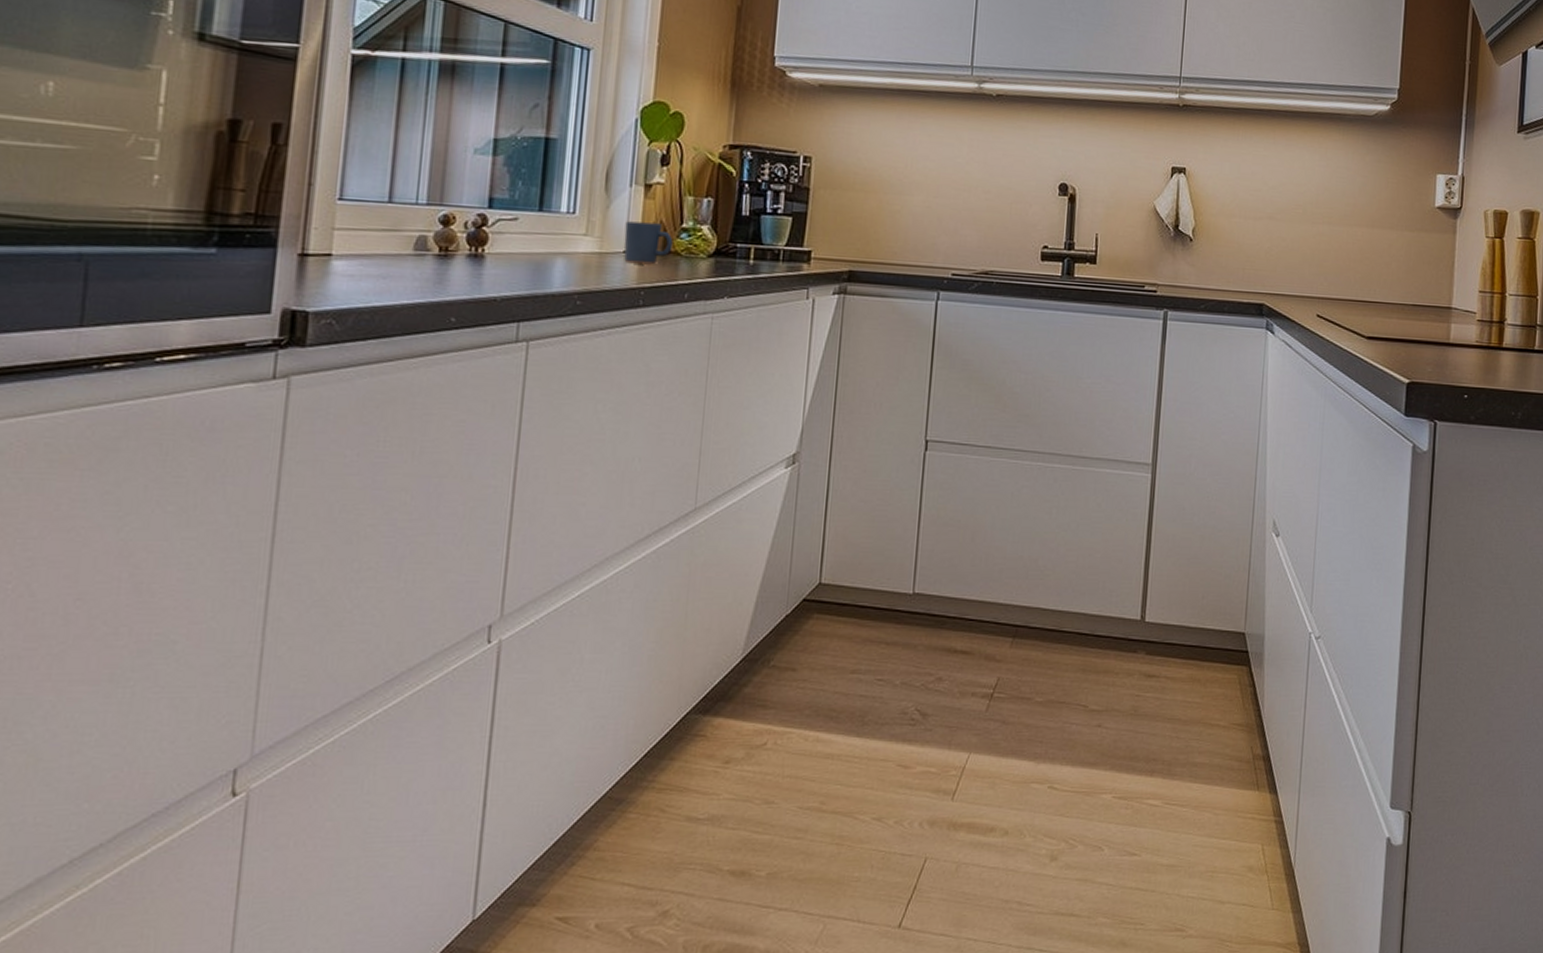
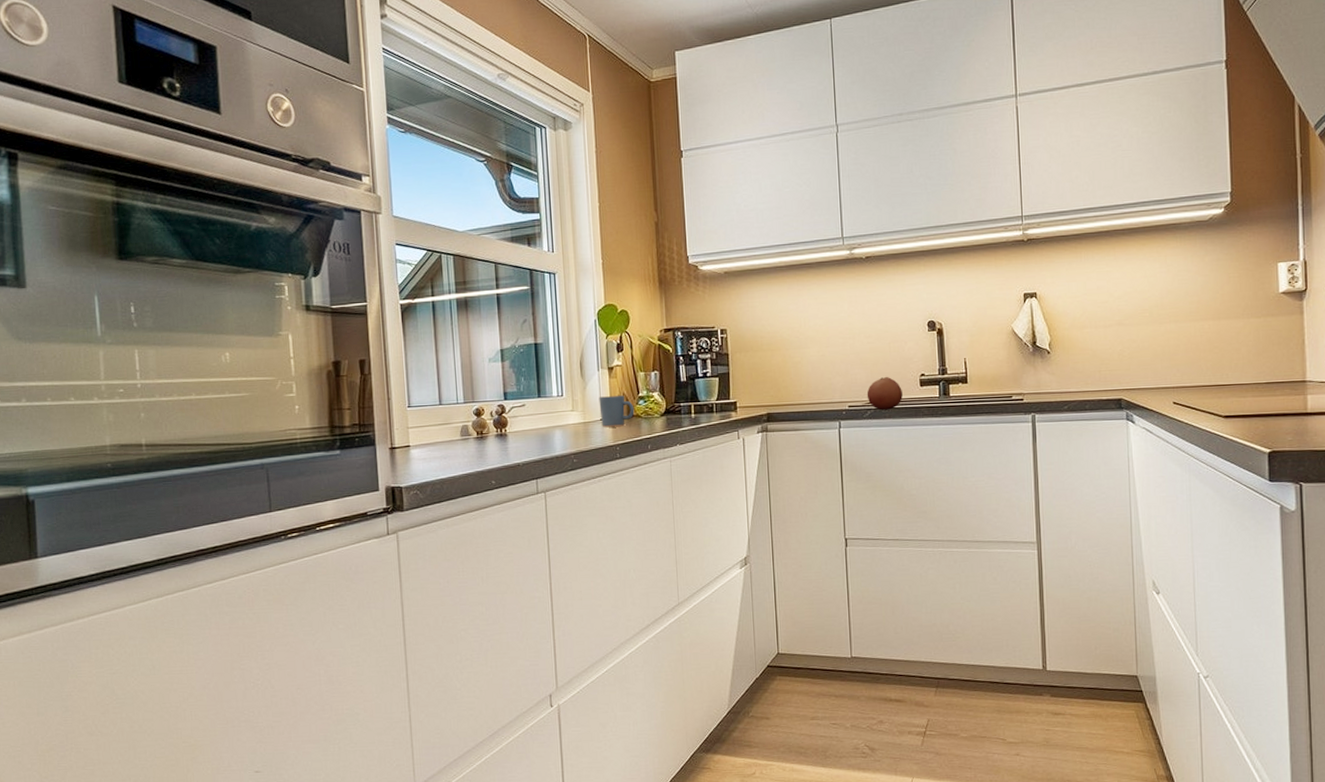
fruit: none [975,244,1019,285] -> present [866,377,903,411]

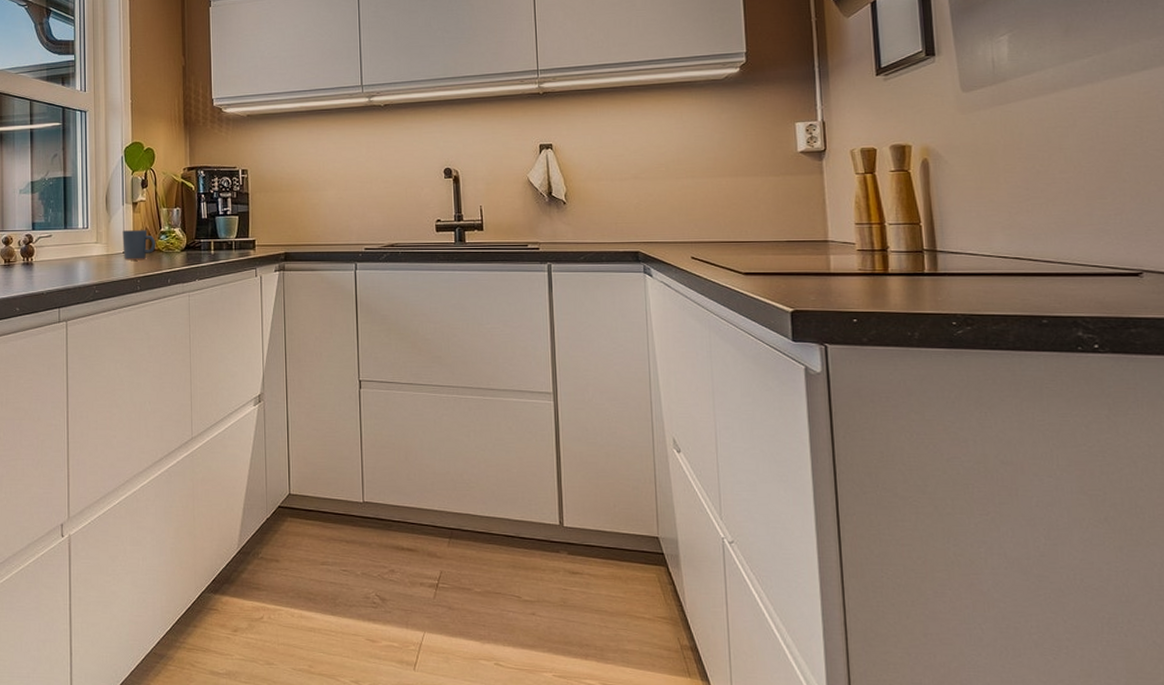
fruit: present [866,377,903,411] -> none [383,221,419,254]

